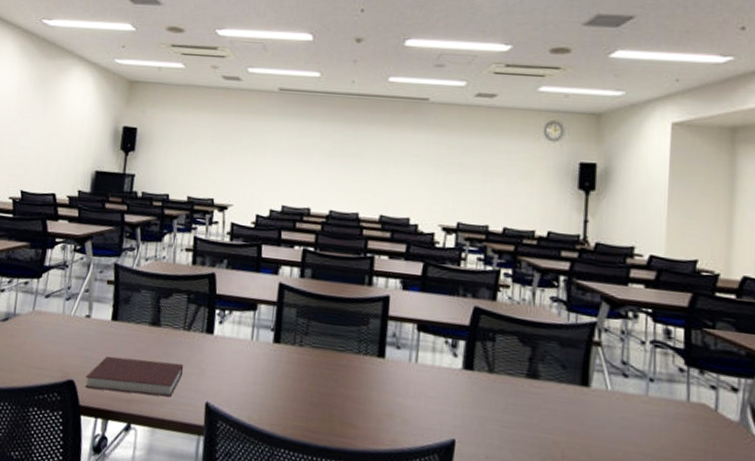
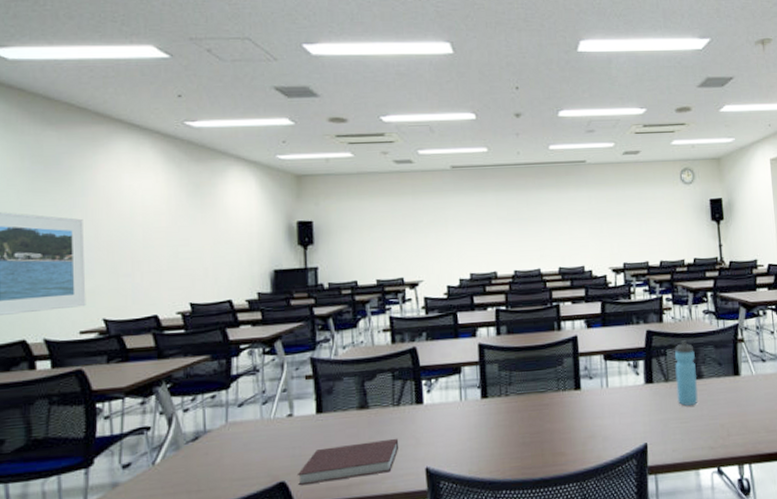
water bottle: none [501,327,532,409] -> present [674,340,698,407]

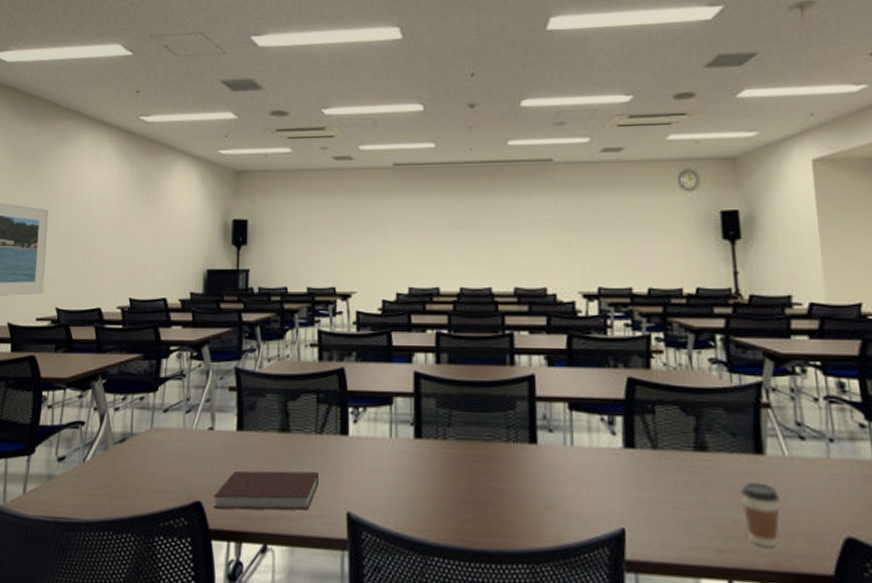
water bottle: present [674,340,698,407] -> none [666,396,701,487]
coffee cup: none [725,395,750,441] -> present [740,482,780,548]

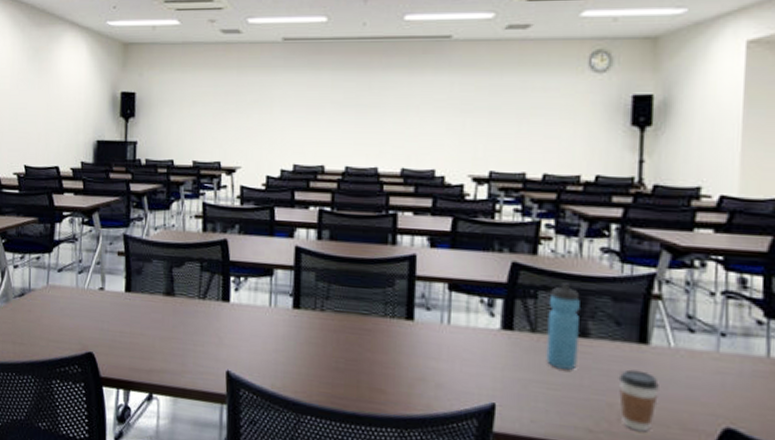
notebook: present [214,470,320,511] -> none [104,327,202,367]
water bottle: none [666,396,701,487] -> present [546,283,580,370]

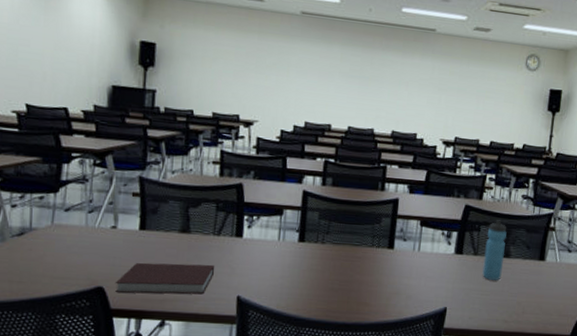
notebook: none [104,327,202,367] -> present [115,262,215,295]
coffee cup: present [618,369,659,432] -> none [525,278,549,319]

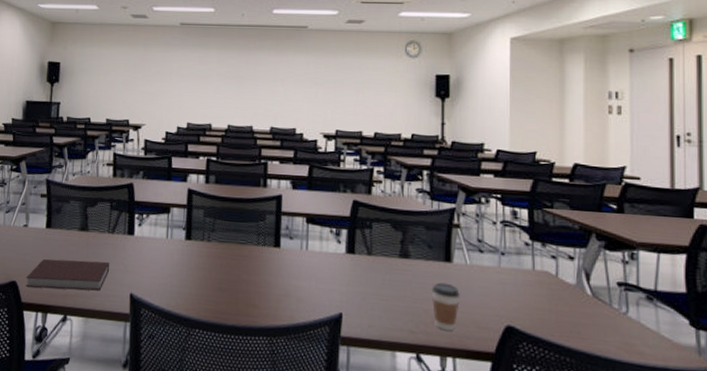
water bottle: present [482,220,507,281] -> none [379,216,404,284]
coffee cup: none [525,278,549,319] -> present [431,282,460,331]

